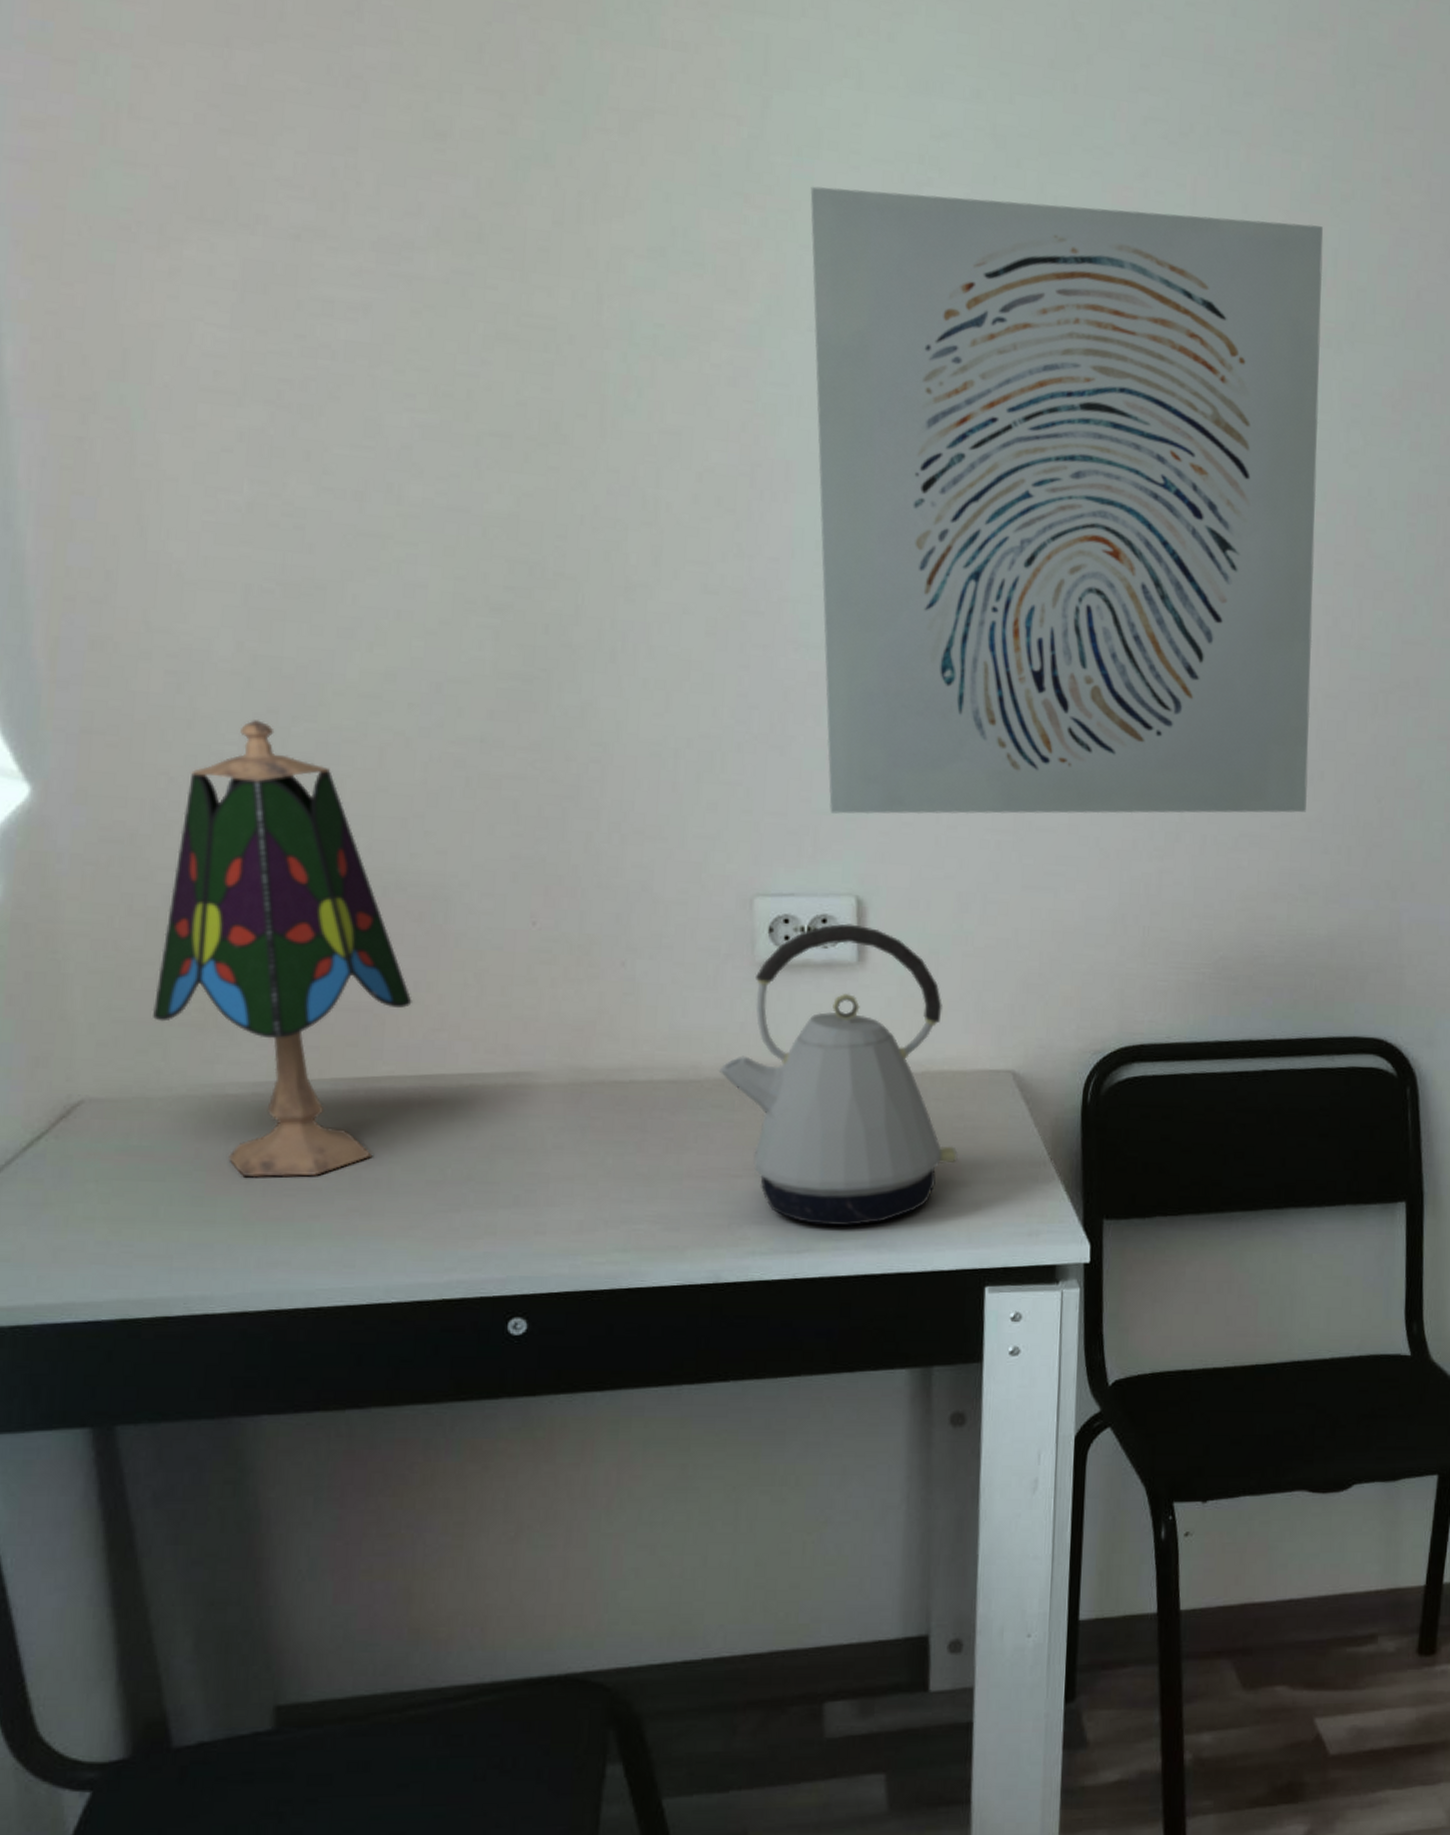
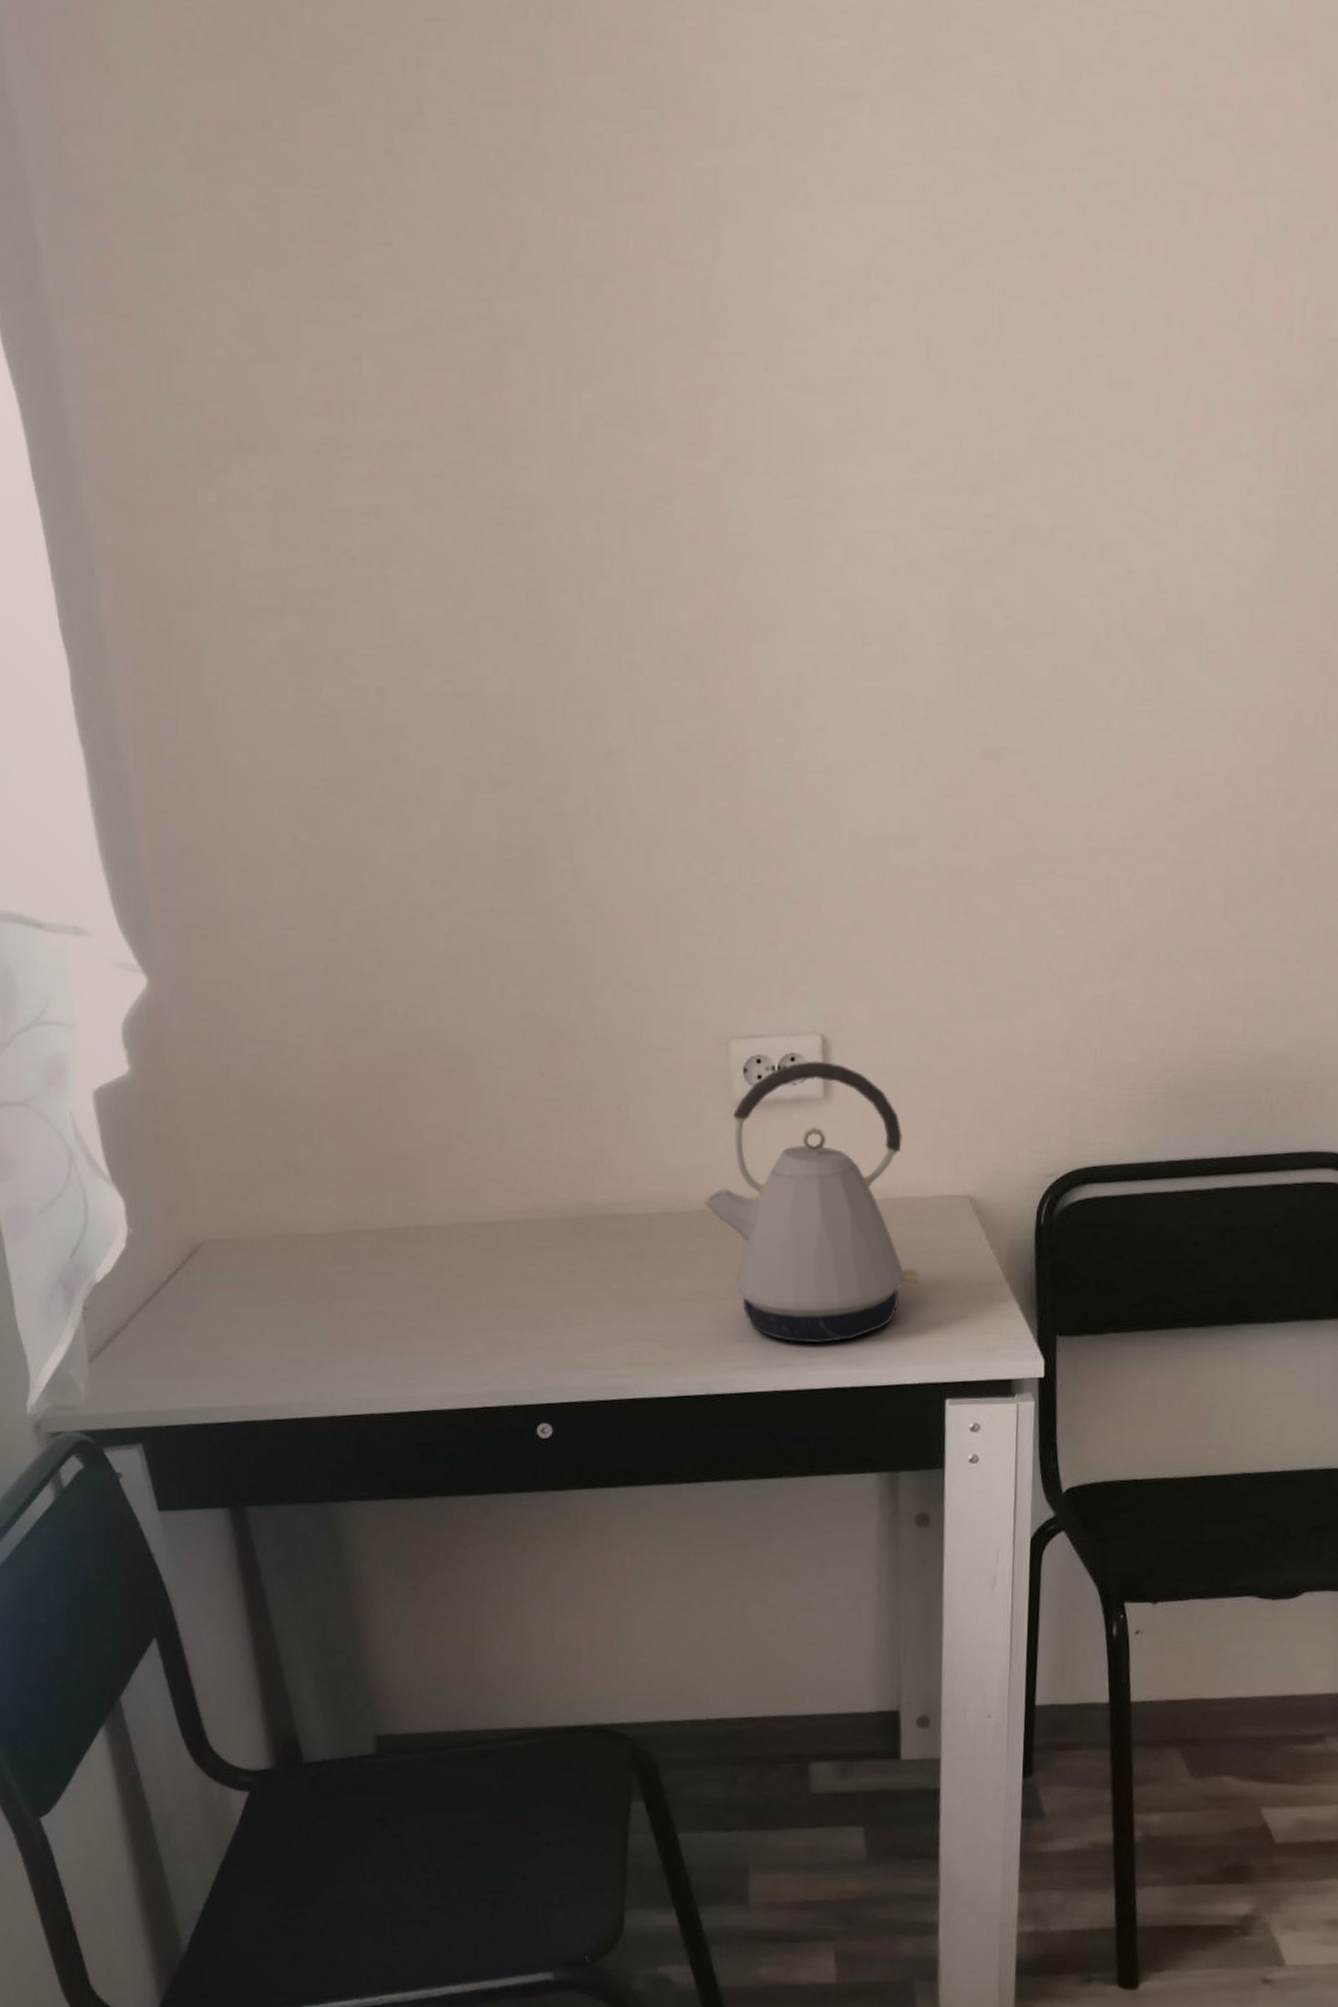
table lamp: present [152,720,412,1178] -> none [249,906,447,1304]
wall art: present [810,186,1324,815] -> none [762,274,1291,956]

